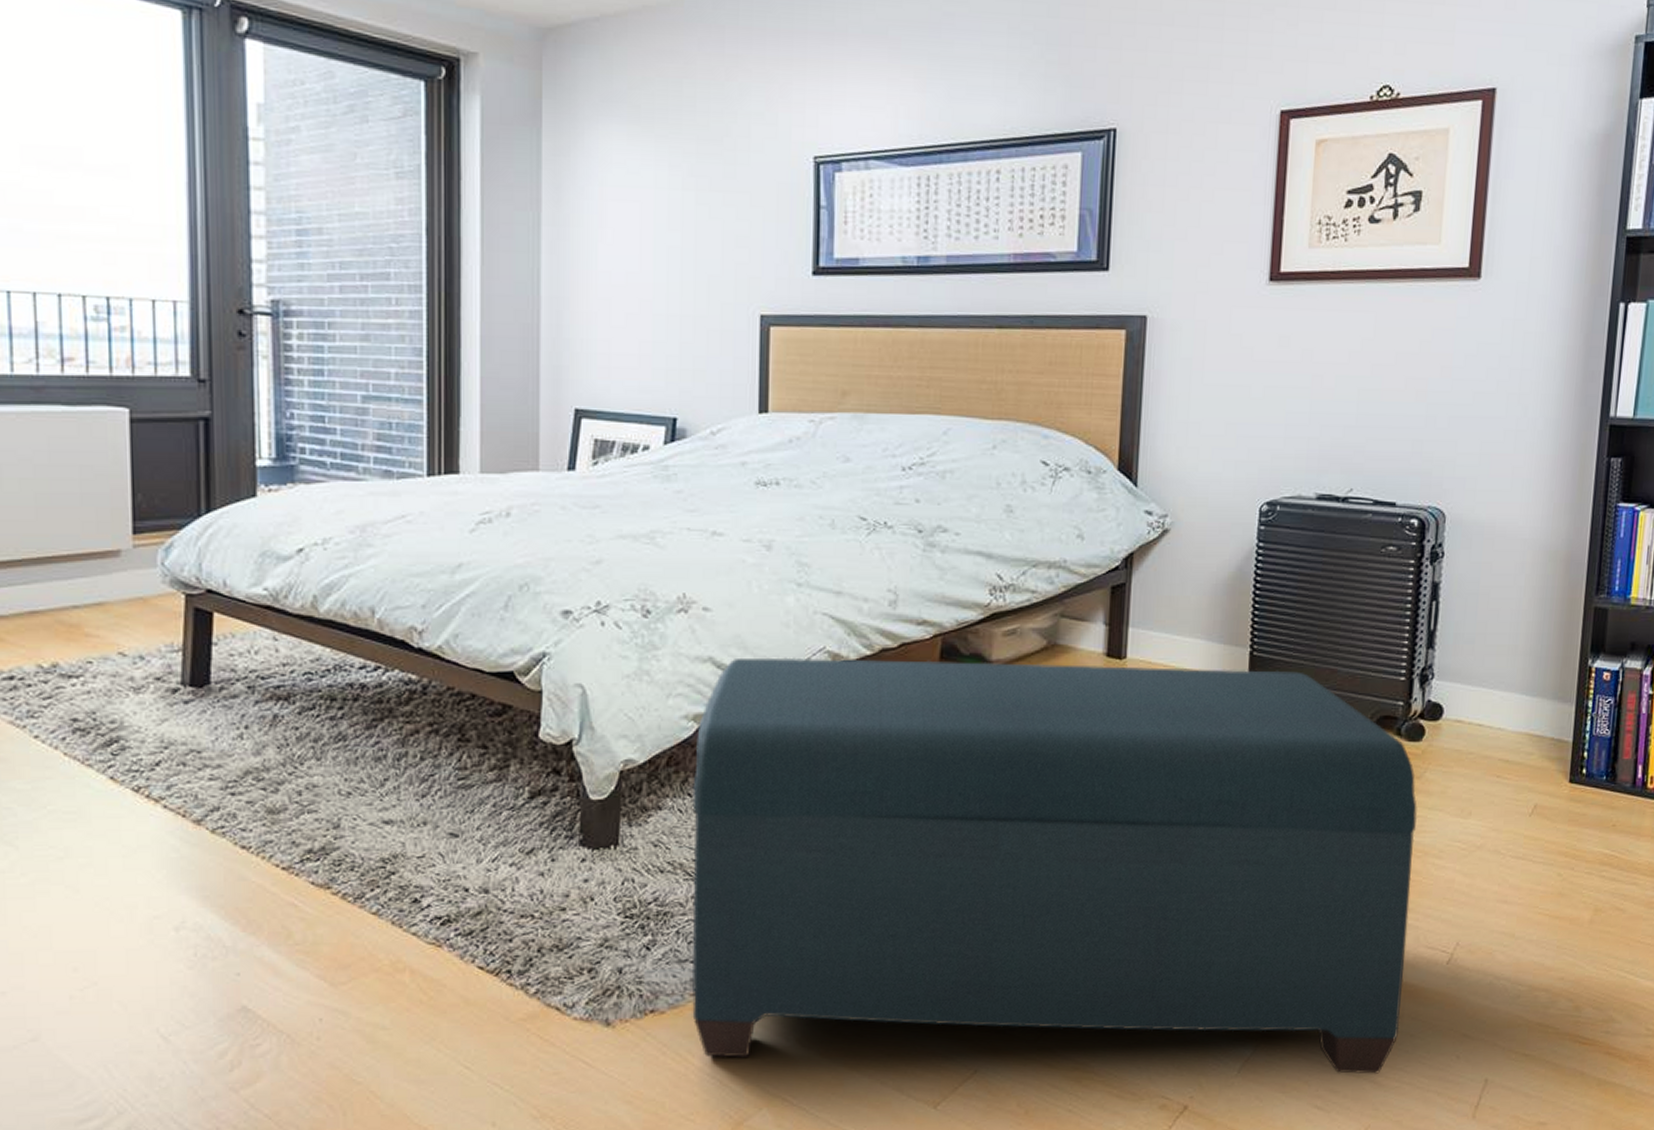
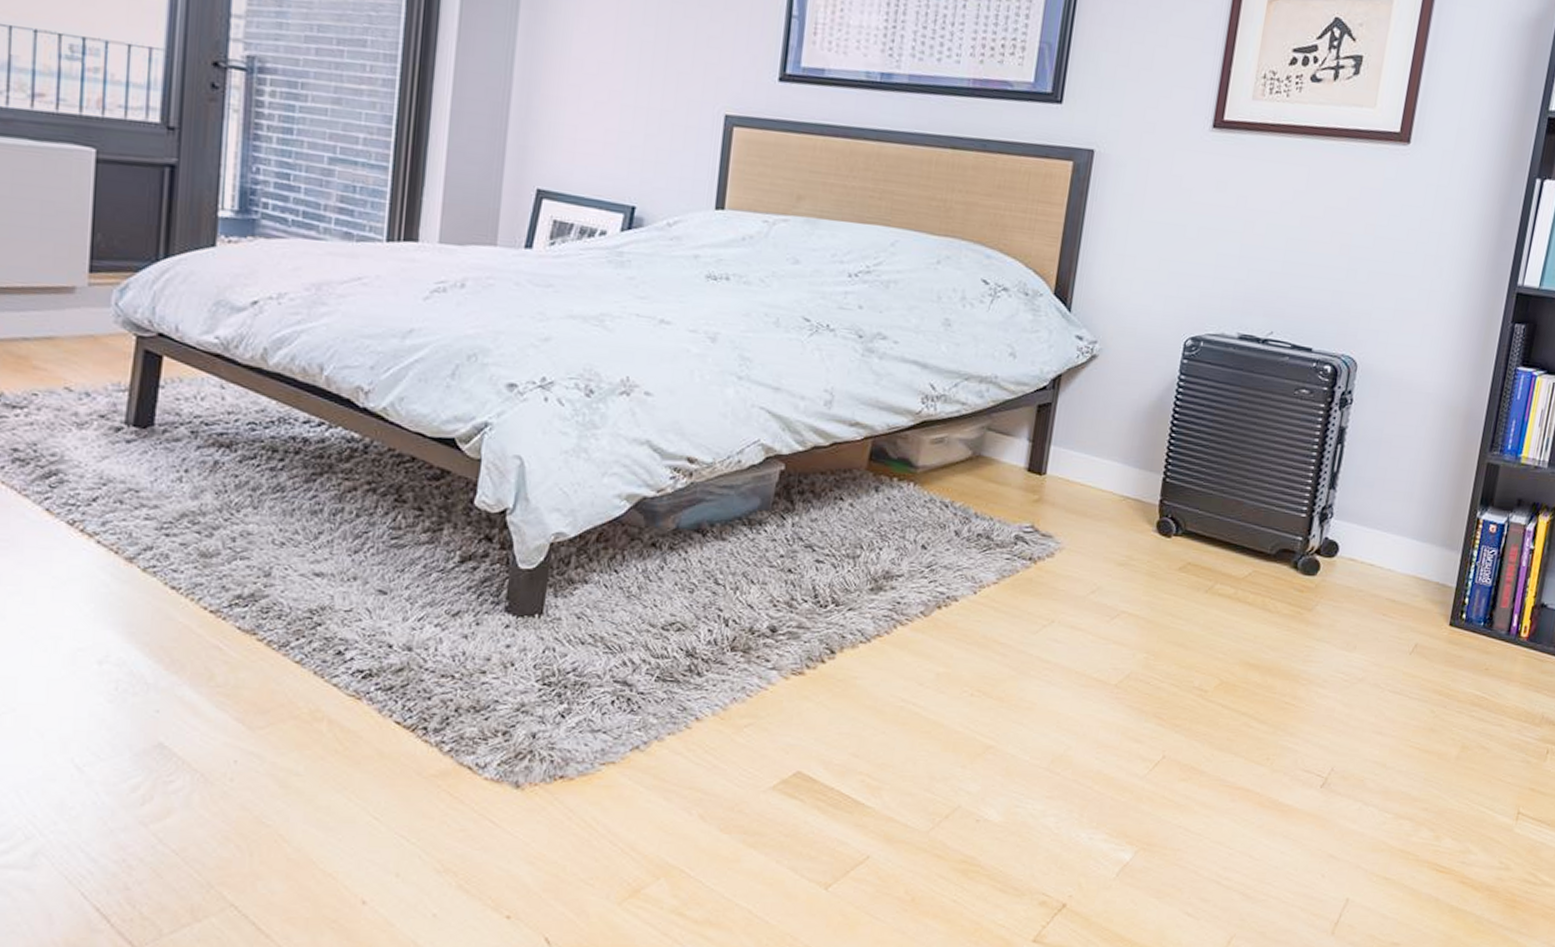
bench: present [691,657,1418,1074] -> none [600,444,1307,886]

